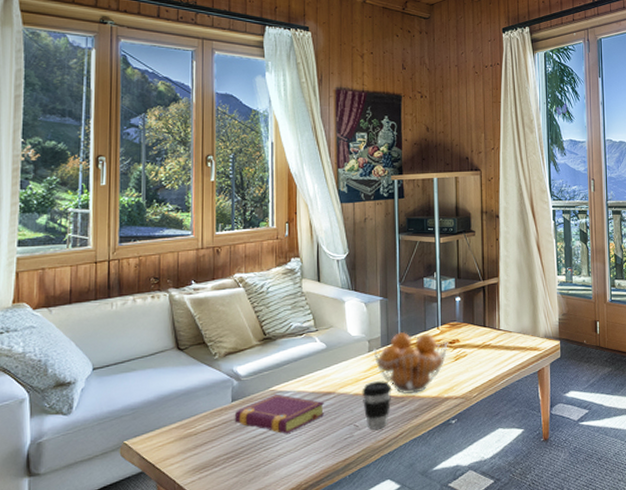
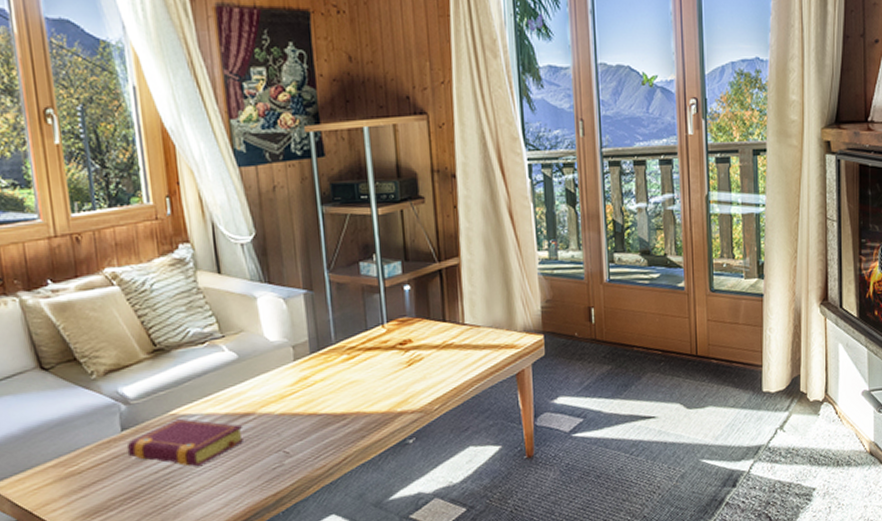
coffee cup: present [362,381,392,430] -> none [289,395,329,456]
fruit basket: present [373,331,448,395] -> none [300,332,398,411]

